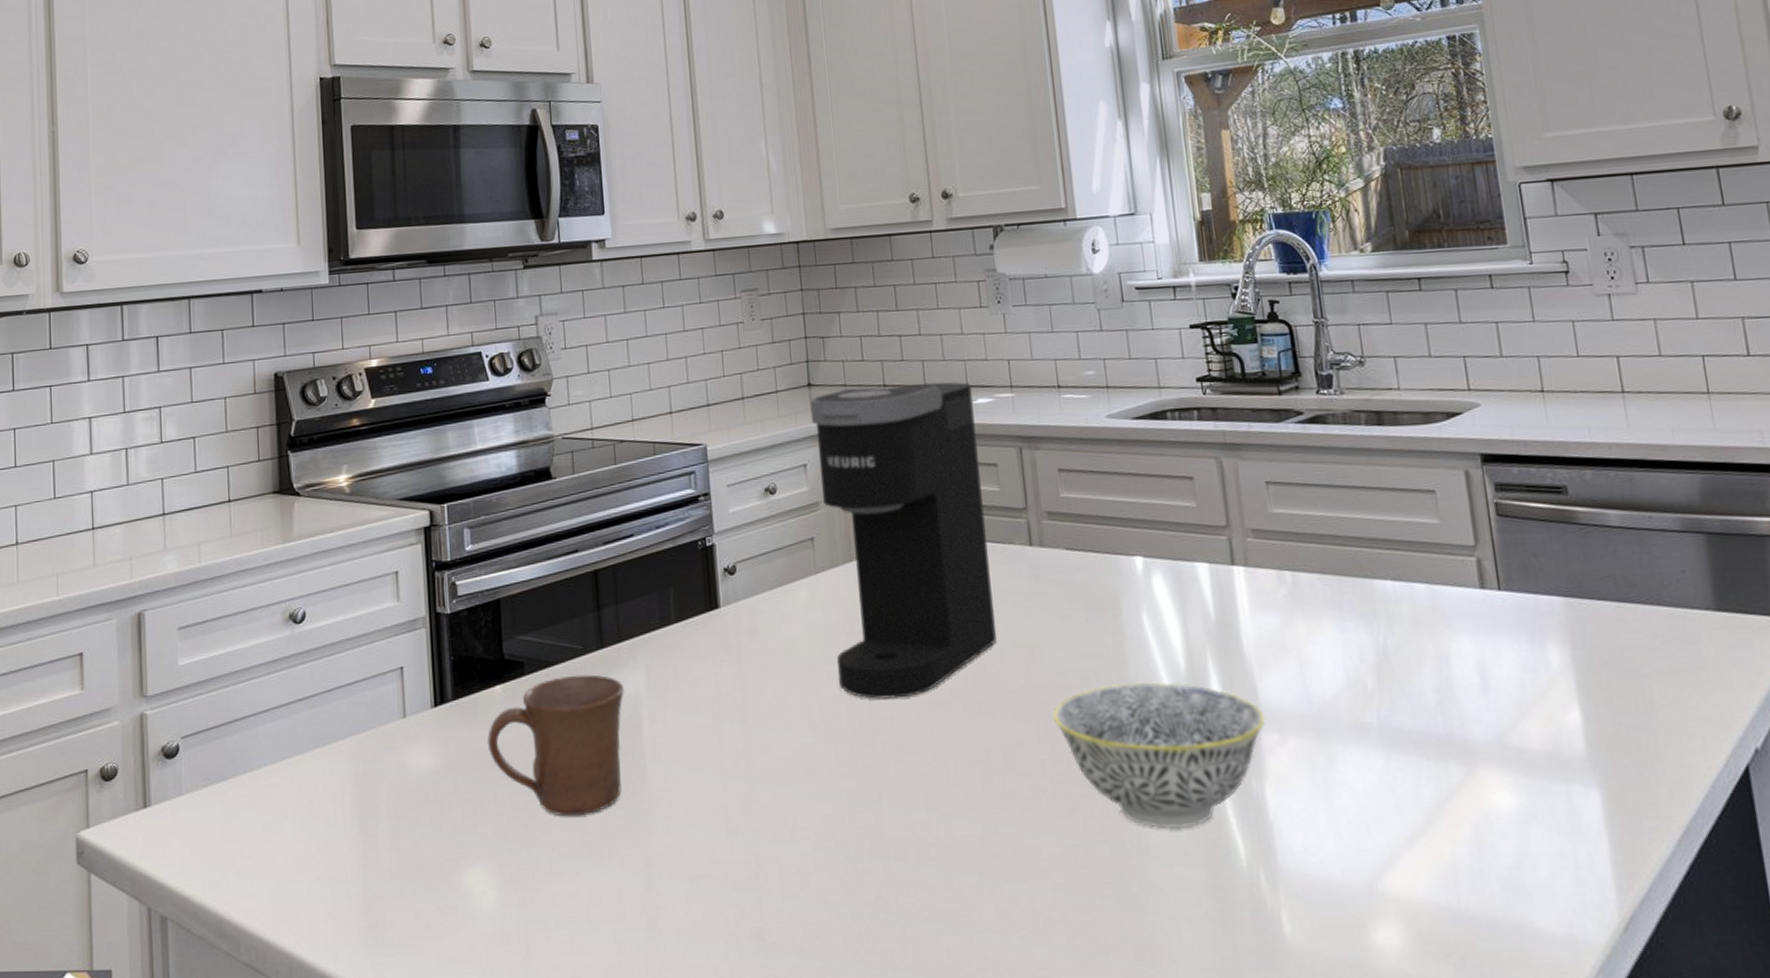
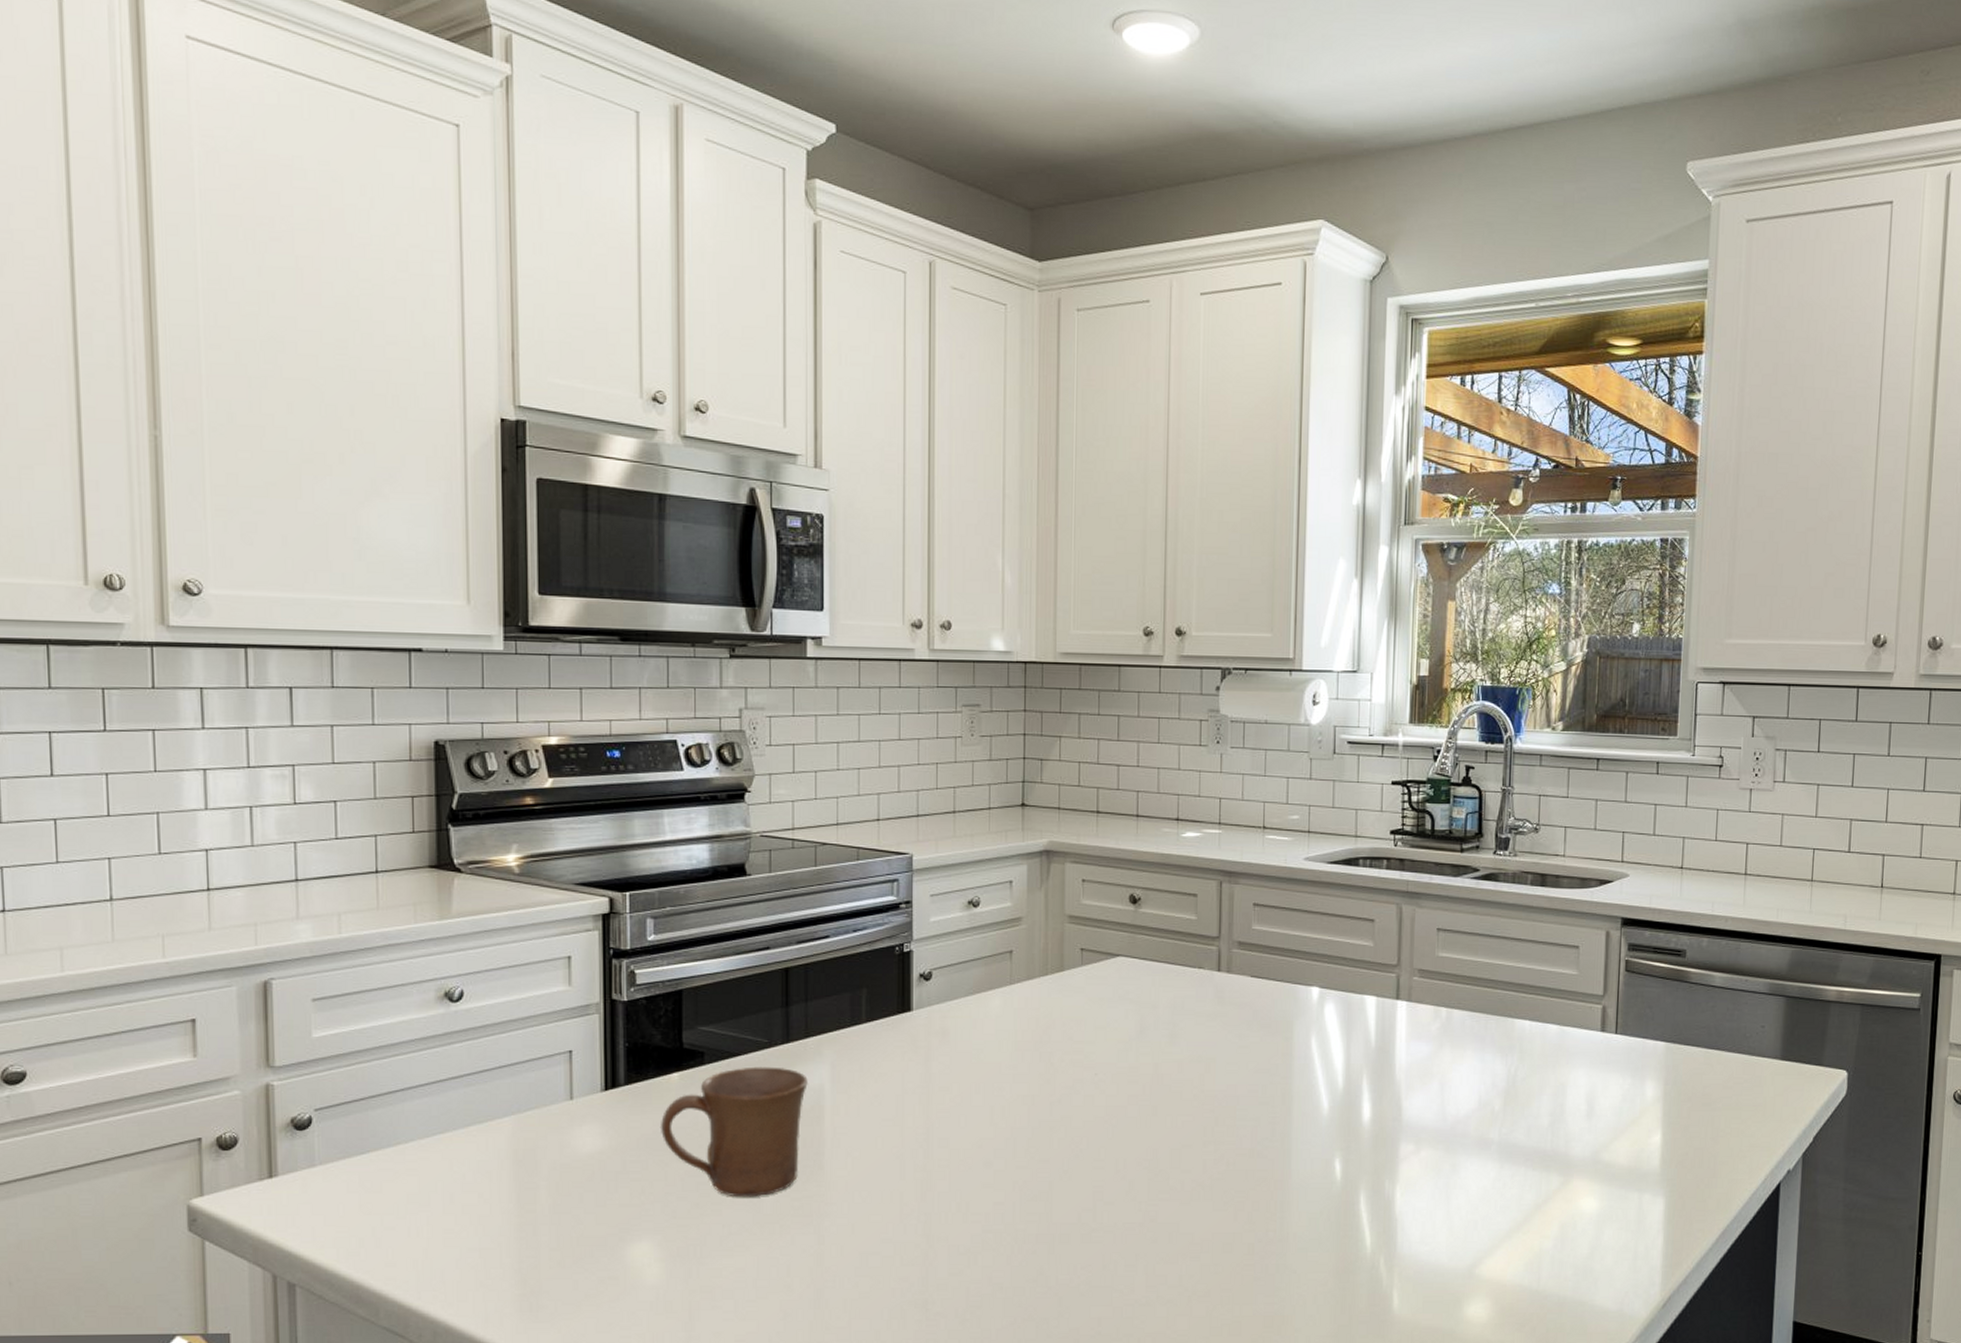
coffee maker: present [809,382,997,699] -> none [1021,811,1182,1101]
bowl: present [1053,681,1265,829] -> none [1220,1096,1405,1221]

